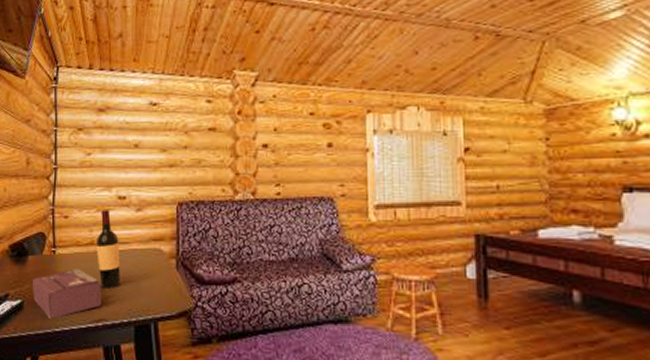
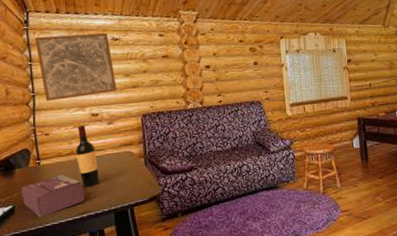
wall art: none [62,95,151,176] -> present [34,32,117,101]

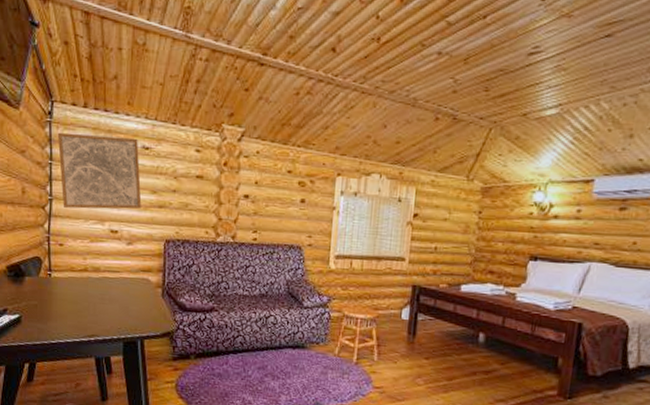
tissue box: present [21,174,85,218] -> none [30,291,94,333]
wine bottle: present [76,125,99,187] -> none [90,241,112,310]

